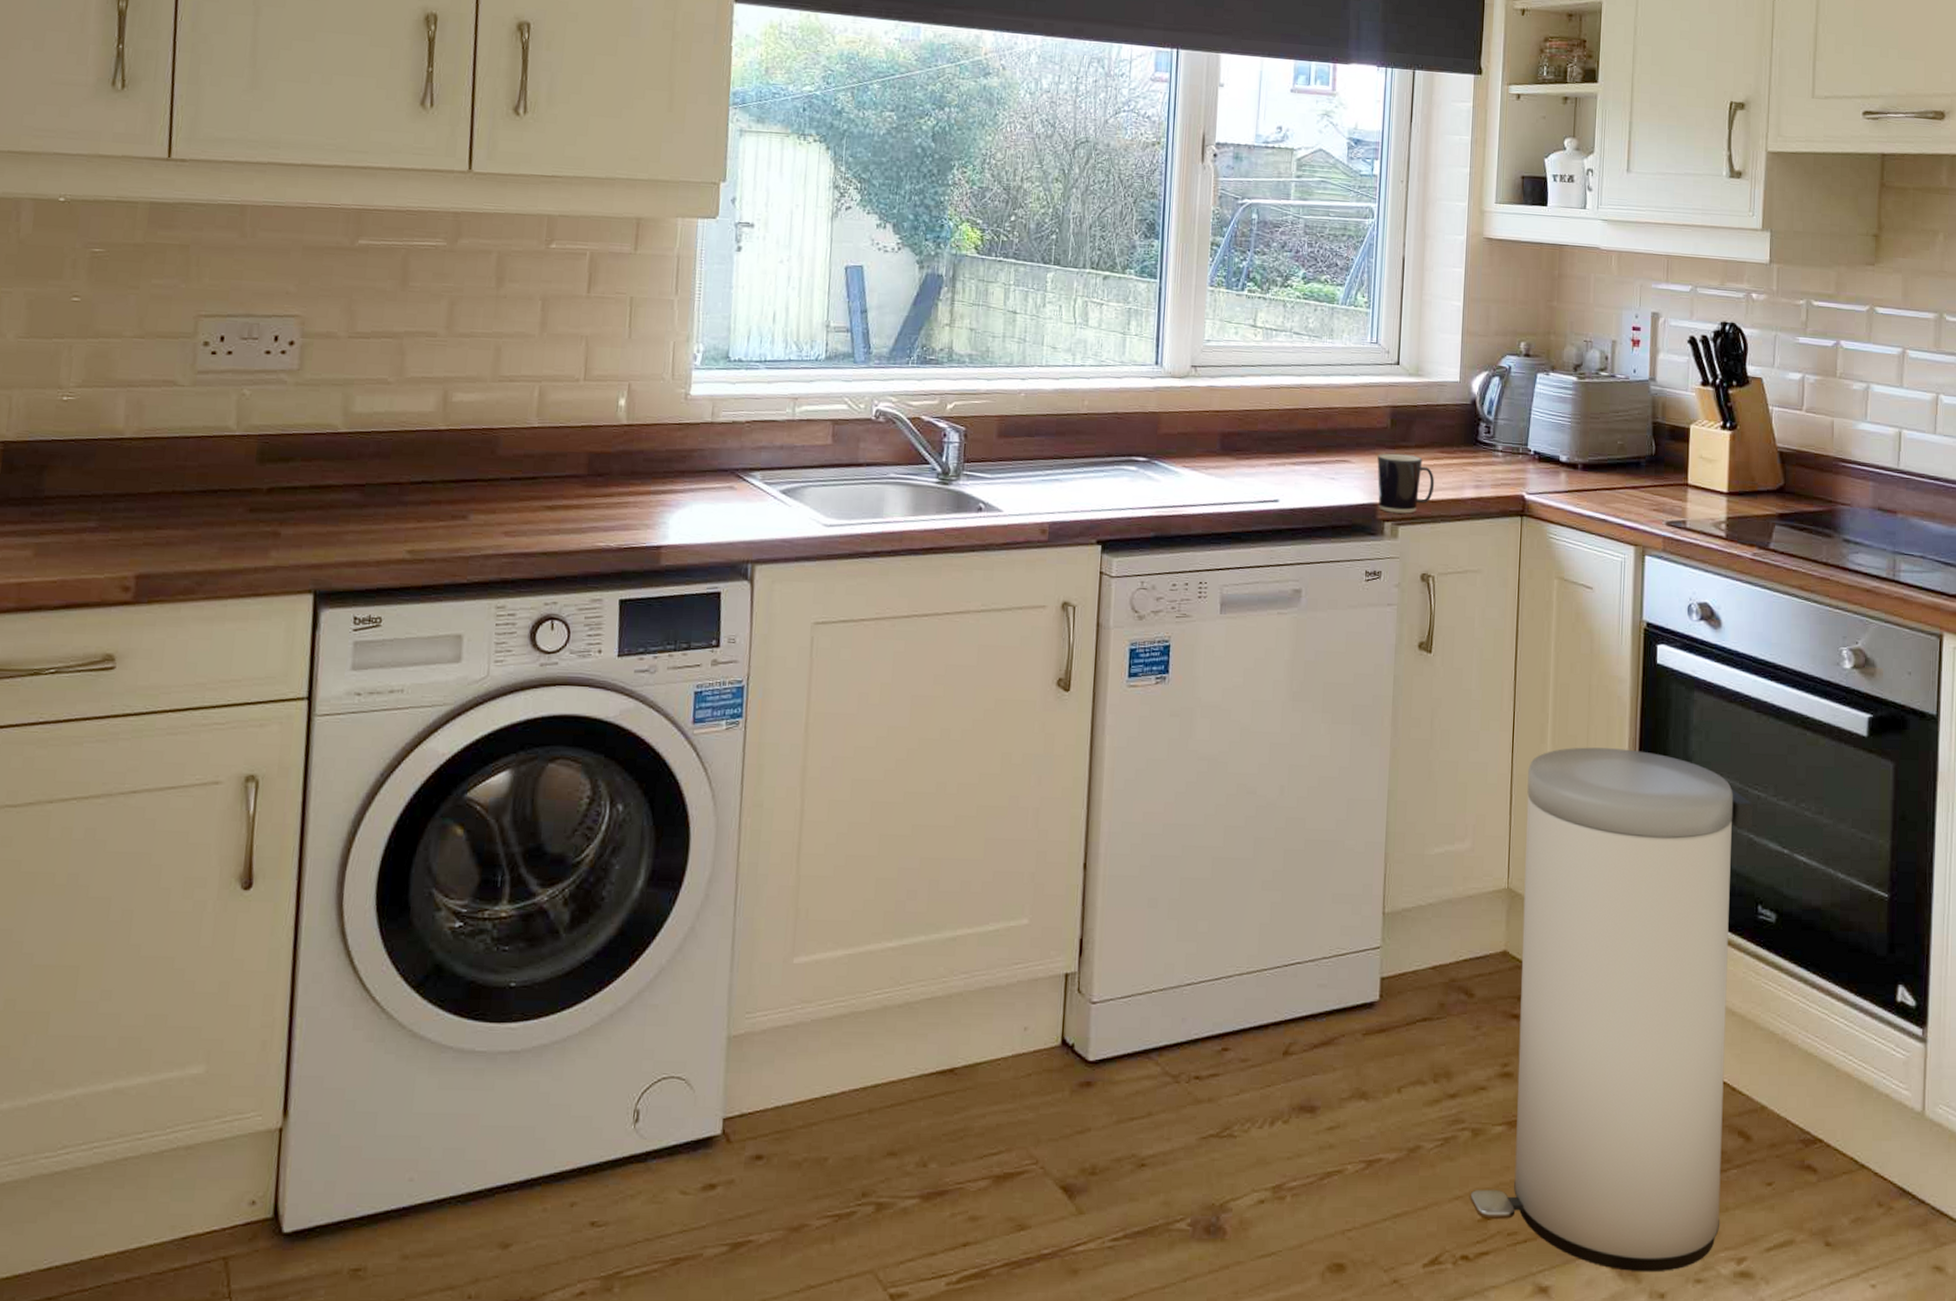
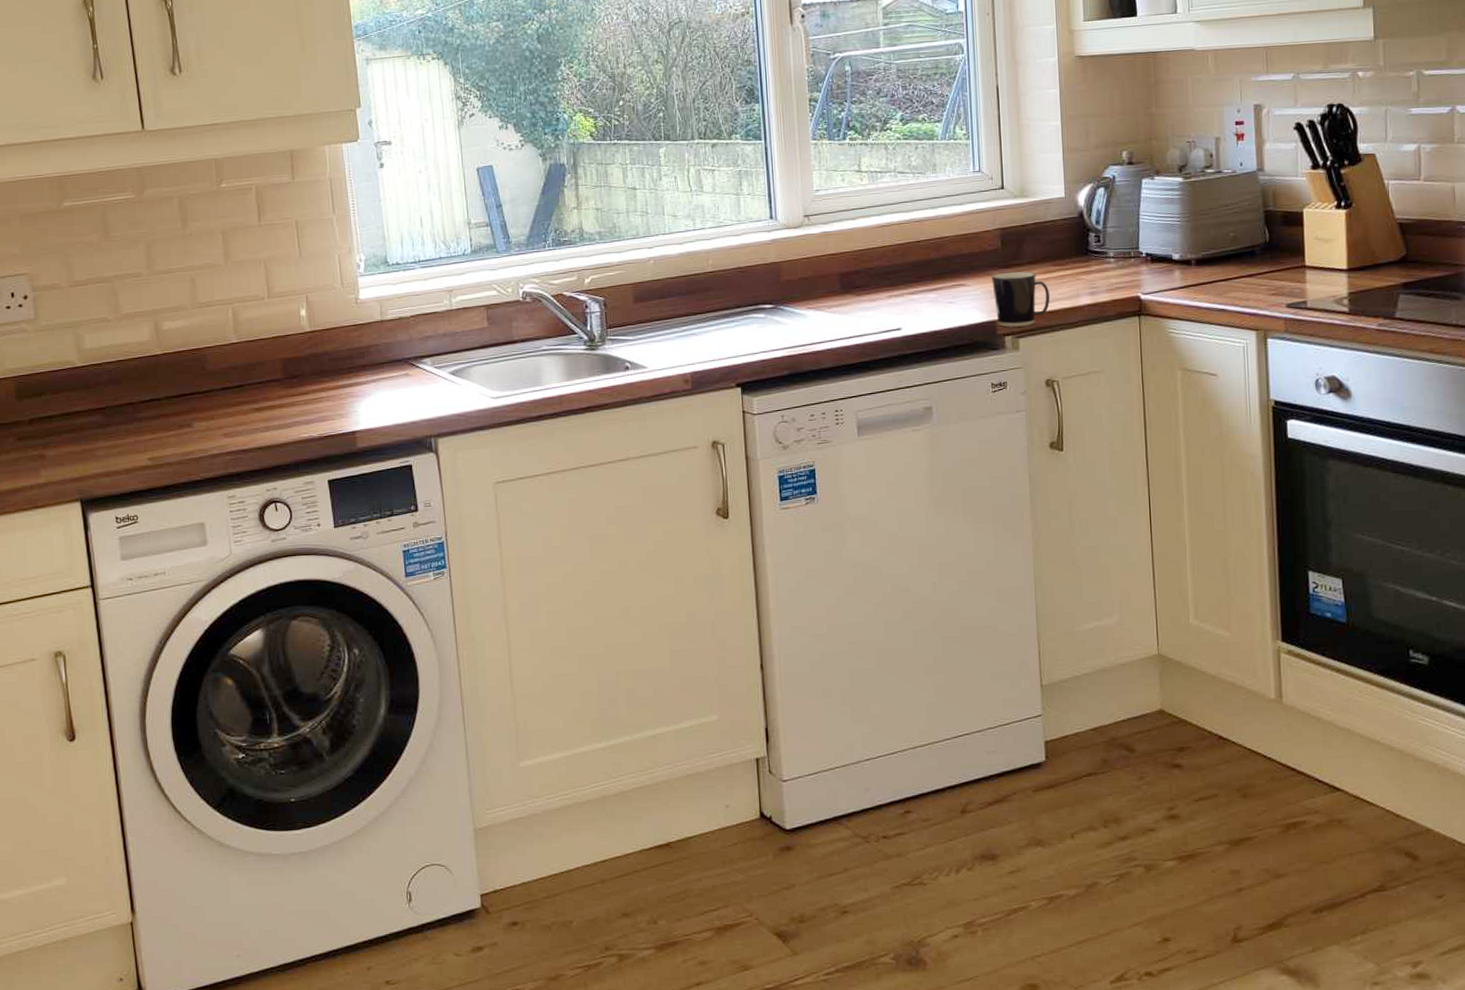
pedal bin: present [1470,747,1754,1272] -> none [1148,519,1399,979]

